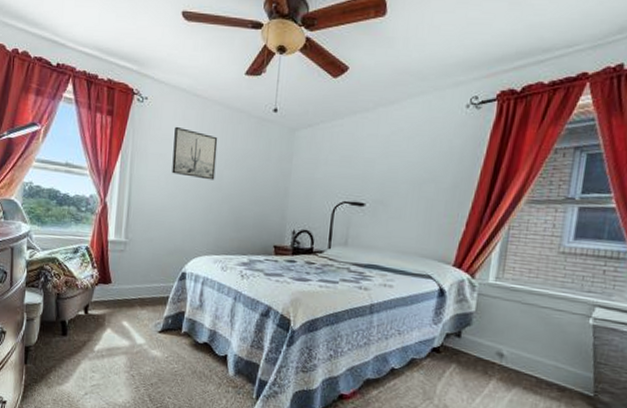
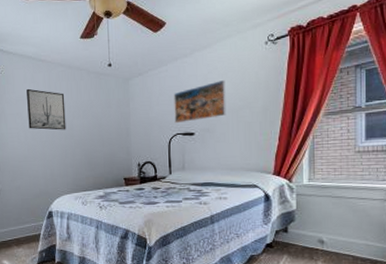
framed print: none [343,145,411,190] -> present [174,80,226,124]

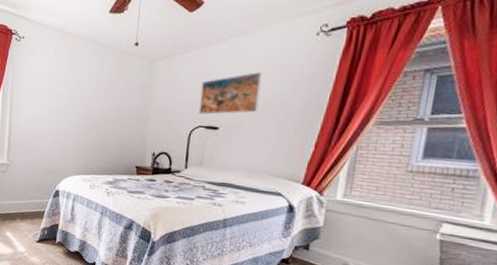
wall art: present [27,88,66,130] -> none [46,61,86,109]

